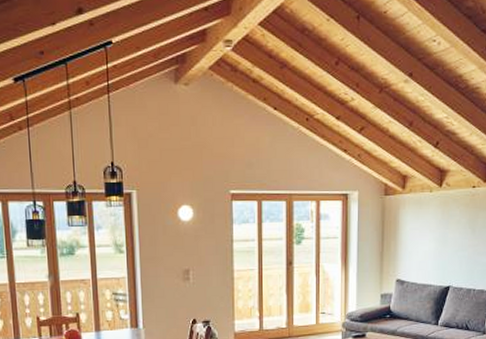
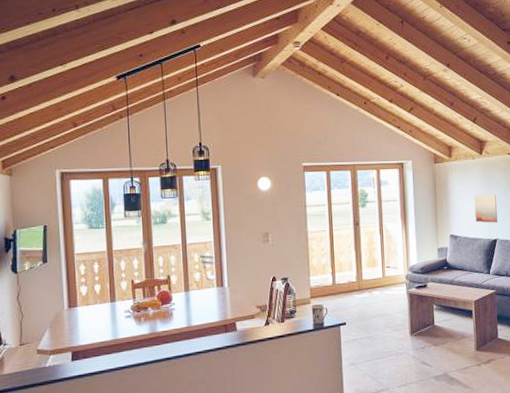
wall art: none [427,234,454,268] -> present [474,194,498,223]

